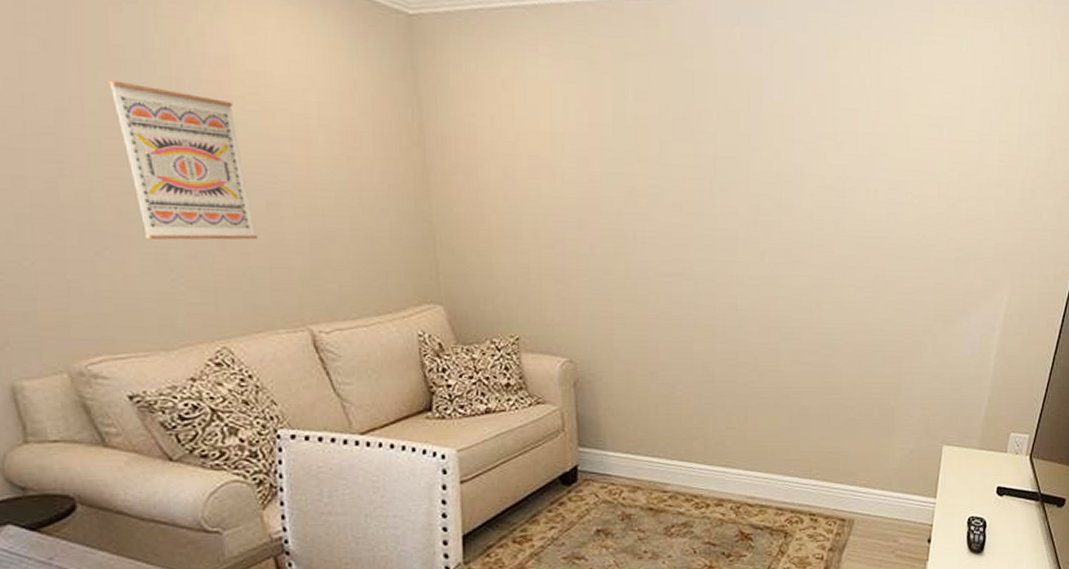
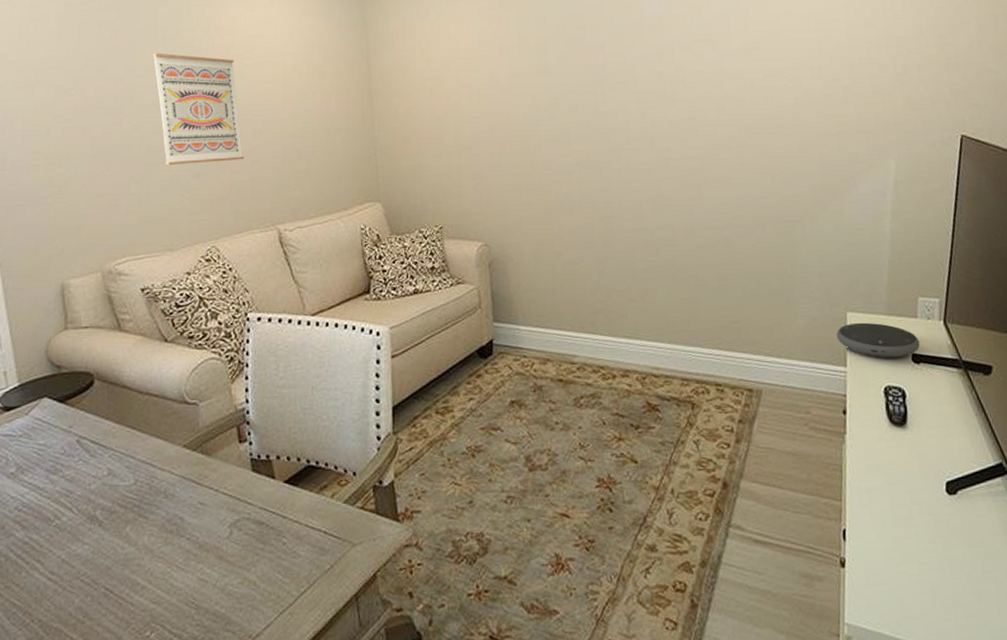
speaker: none [930,456,1006,491] -> present [836,322,921,358]

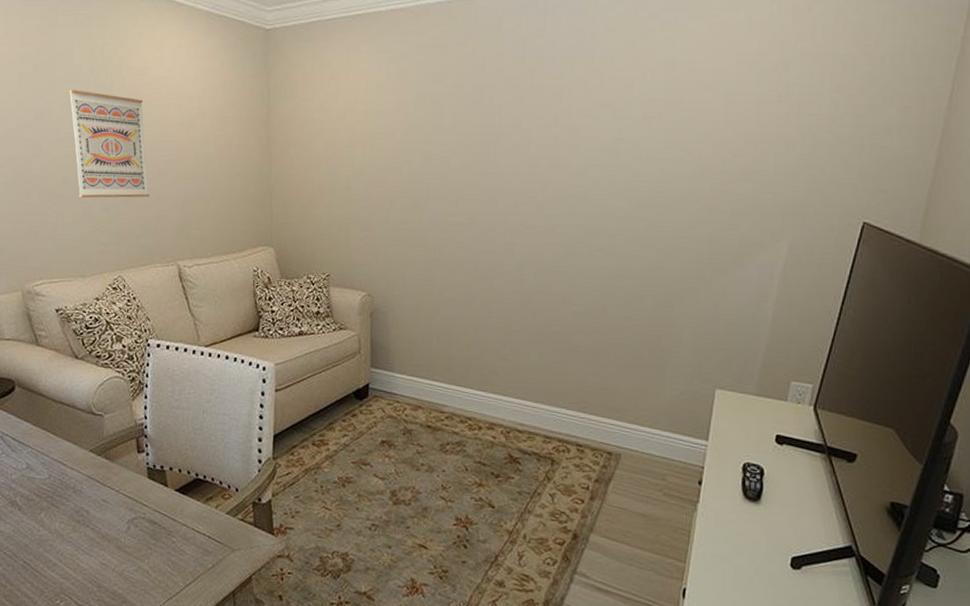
speaker: present [836,322,921,358] -> none [702,400,786,437]

